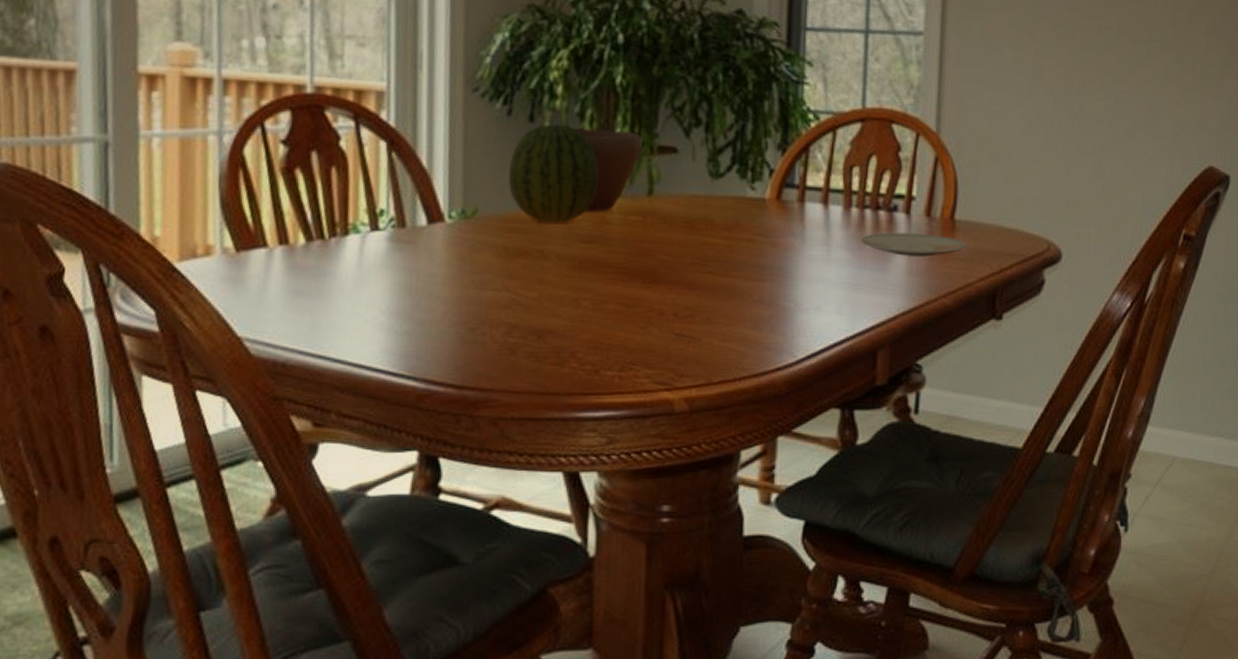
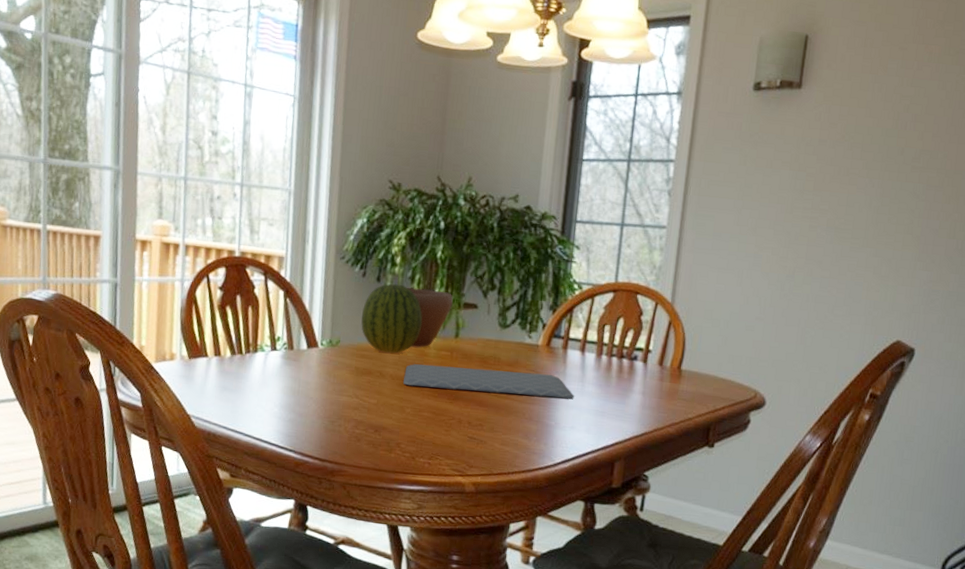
placemat: none [576,235,818,270] -> present [403,364,575,399]
plate: present [861,232,967,257] -> none [607,375,689,396]

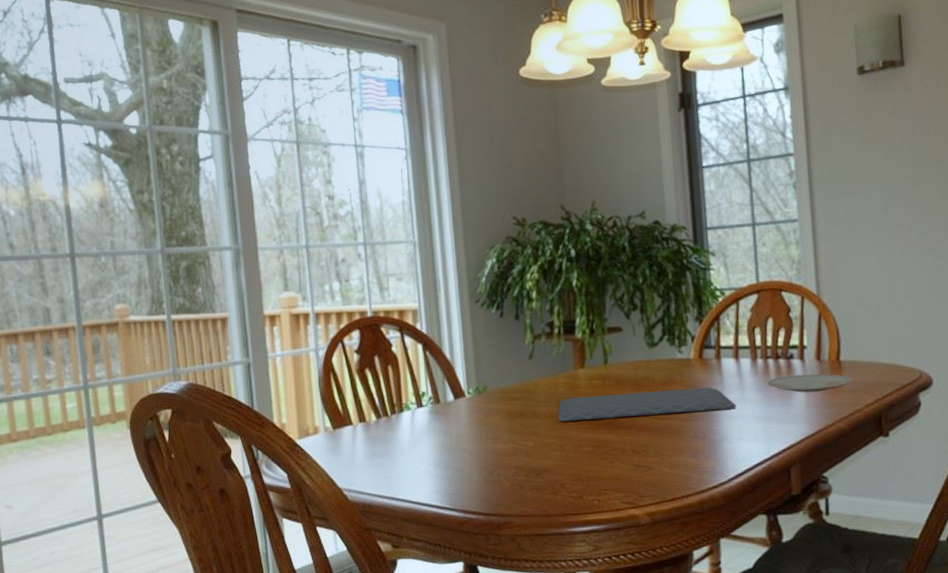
fruit: present [361,283,423,354] -> none [505,319,569,391]
bowl: present [408,287,453,347] -> none [548,319,596,381]
plate: none [607,375,689,396] -> present [767,374,852,393]

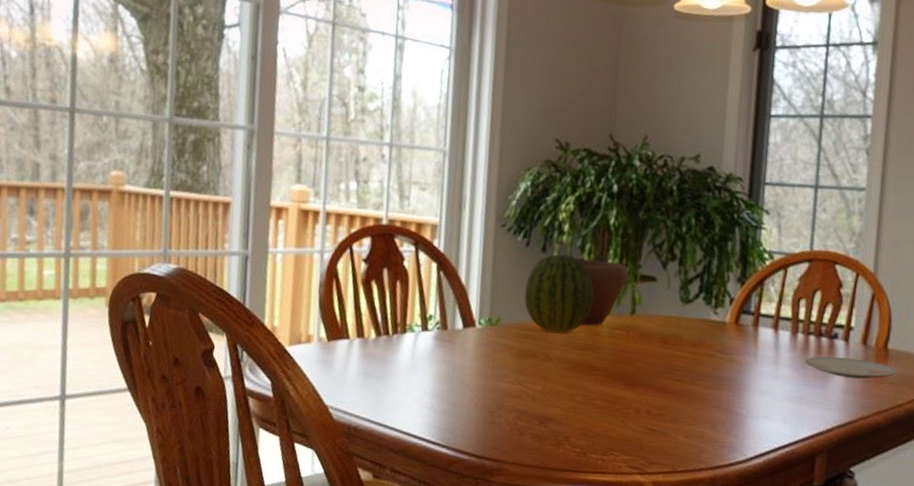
fruit: none [505,319,569,391] -> present [524,254,594,333]
bowl: none [548,319,596,381] -> present [577,258,628,326]
placemat: present [558,387,737,422] -> none [573,345,768,384]

